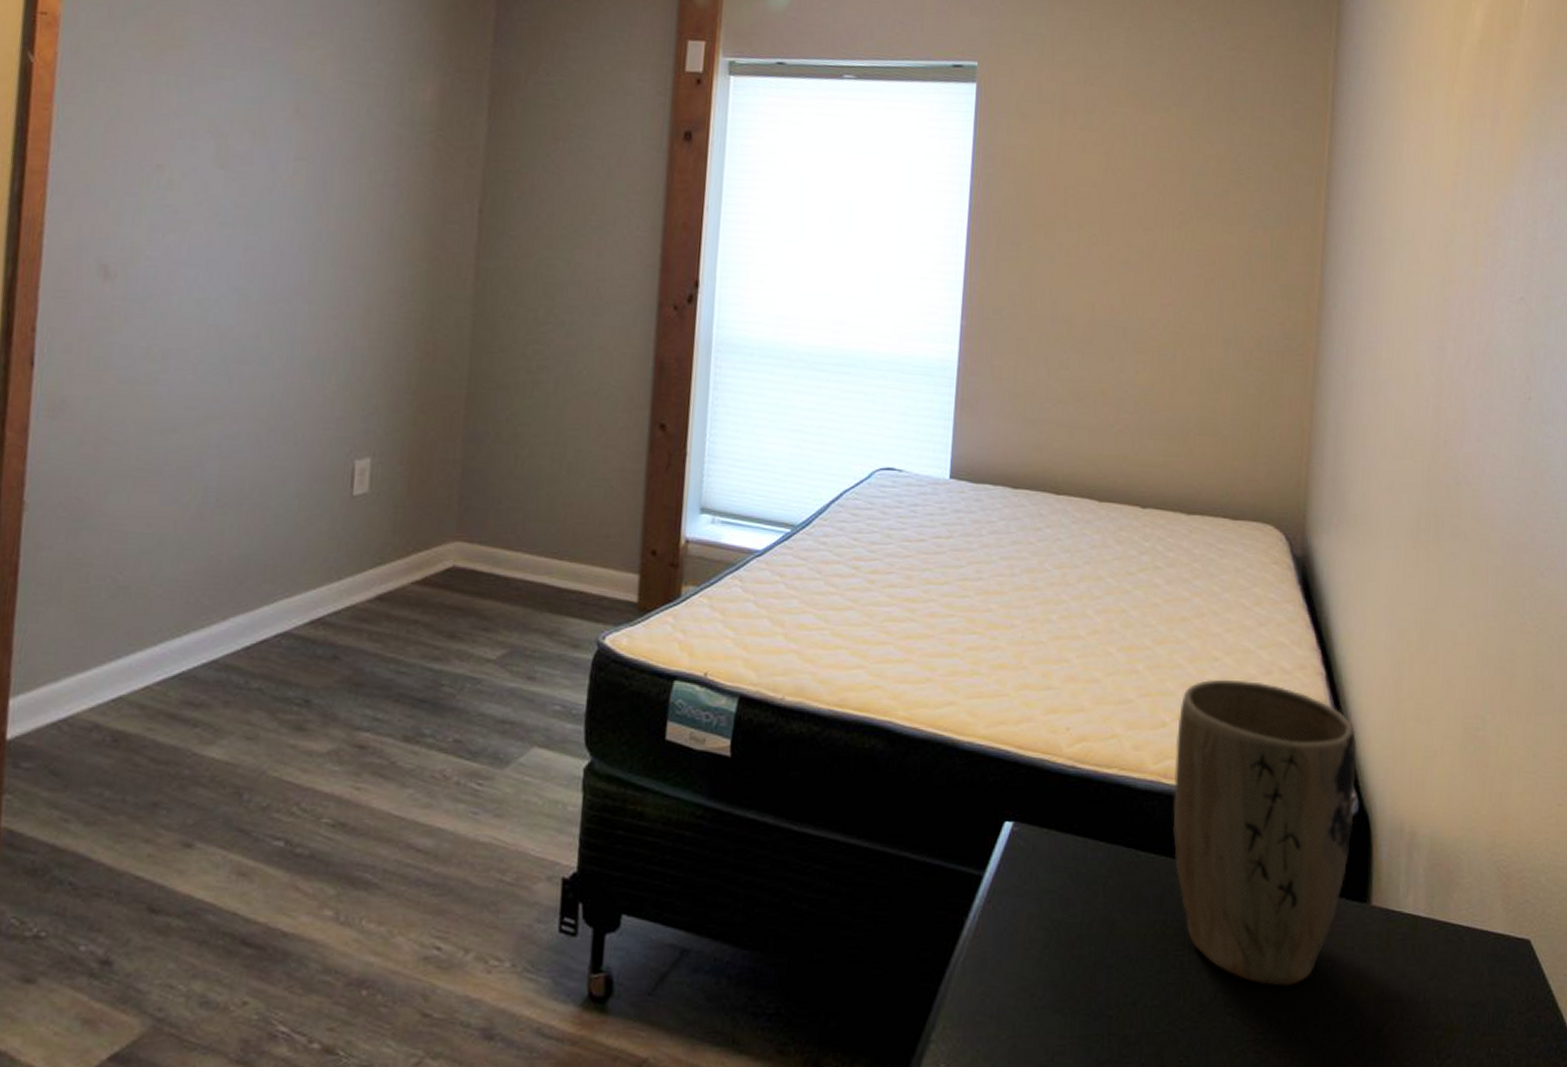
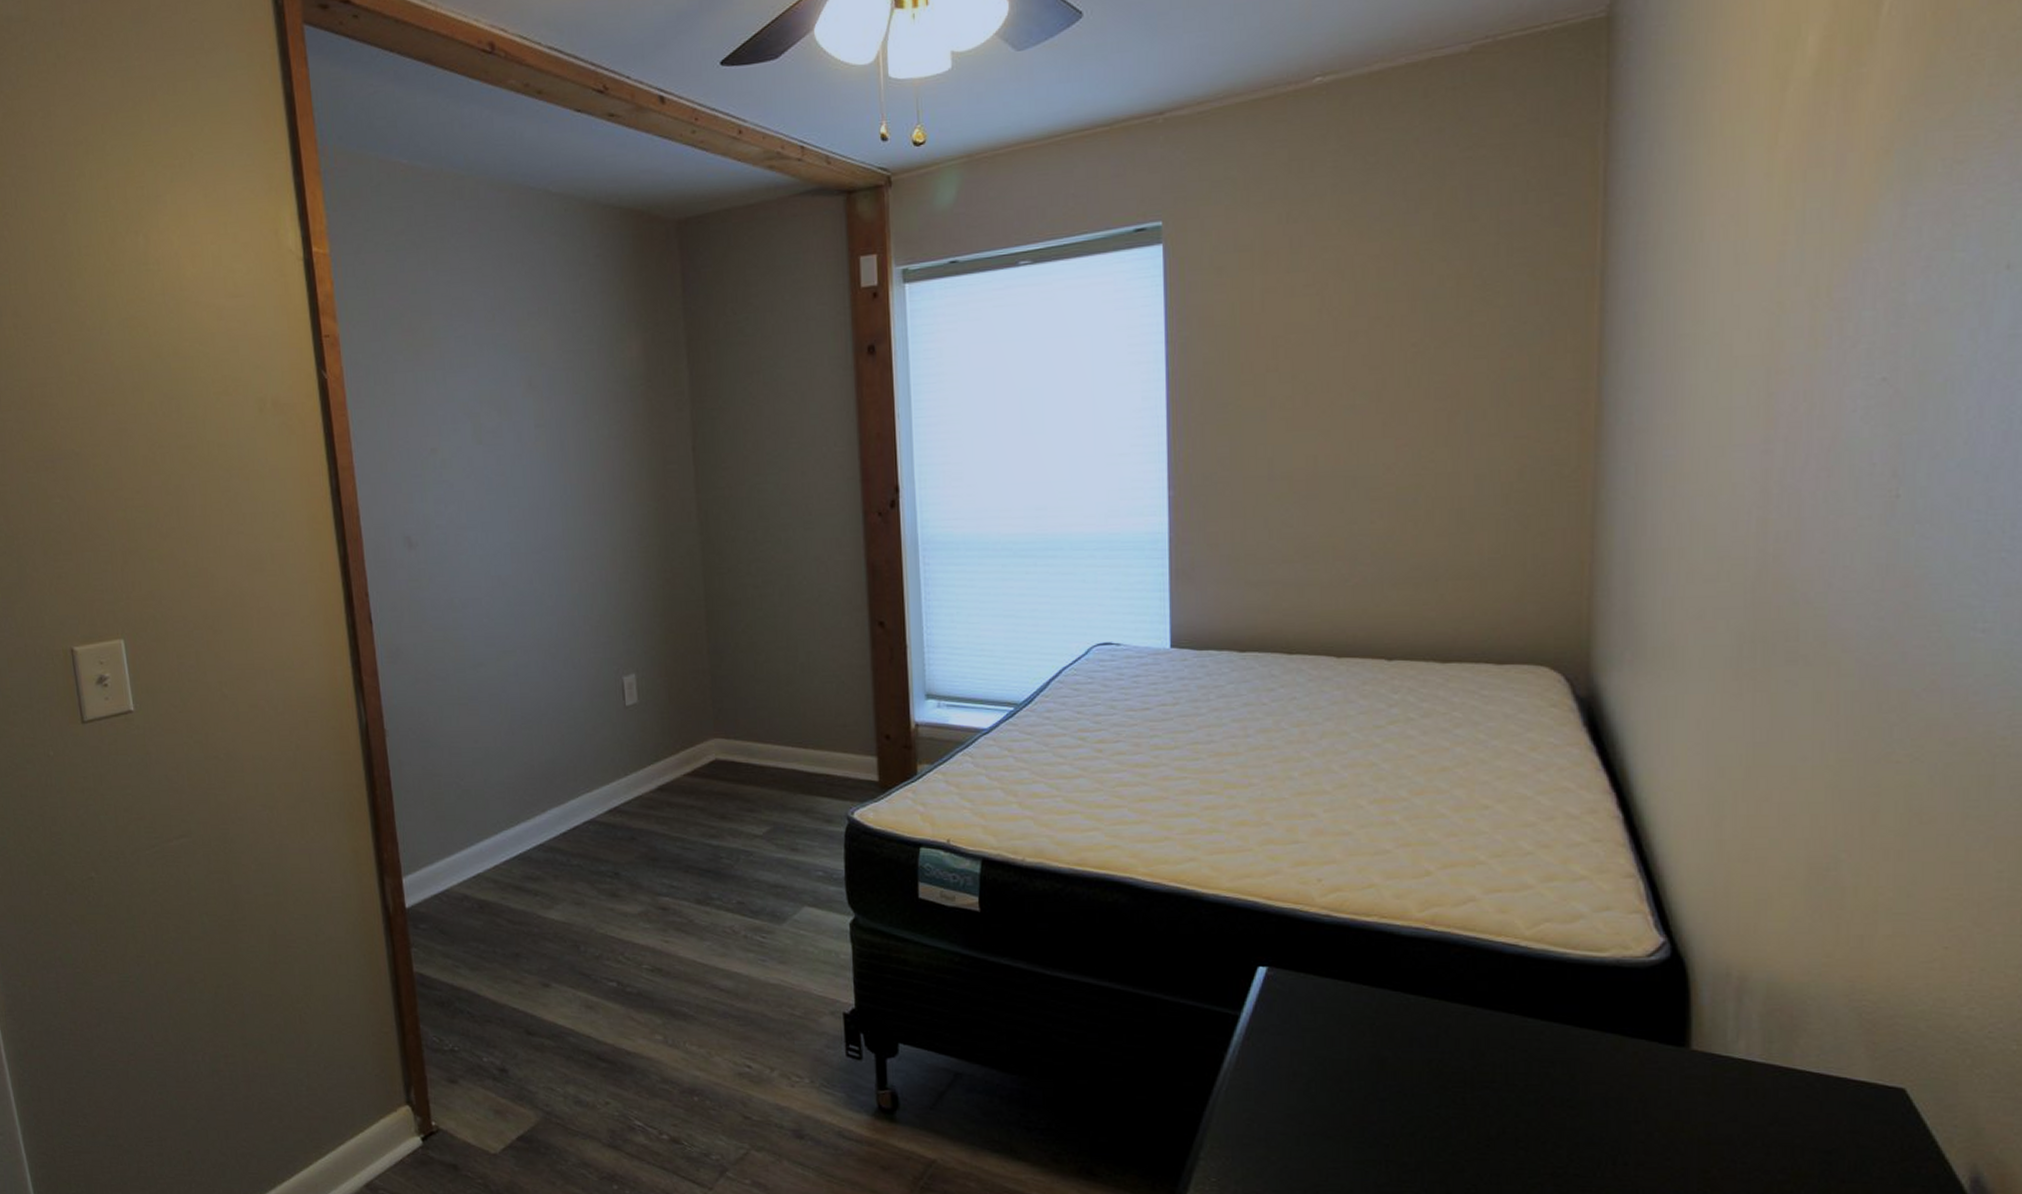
plant pot: present [1172,679,1357,987] -> none [1444,826,1666,1125]

